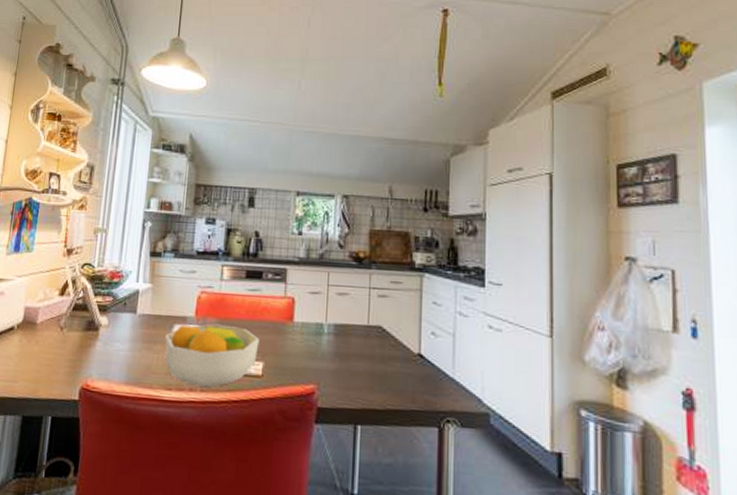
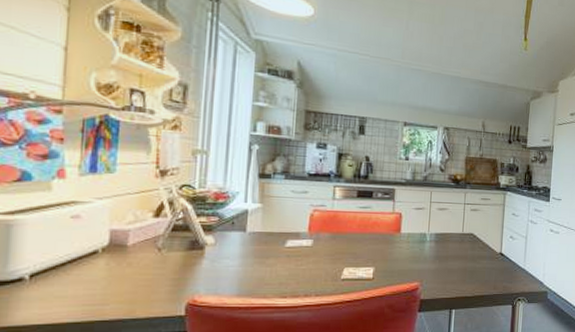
fruit bowl: present [164,324,260,387] -> none [278,238,370,292]

